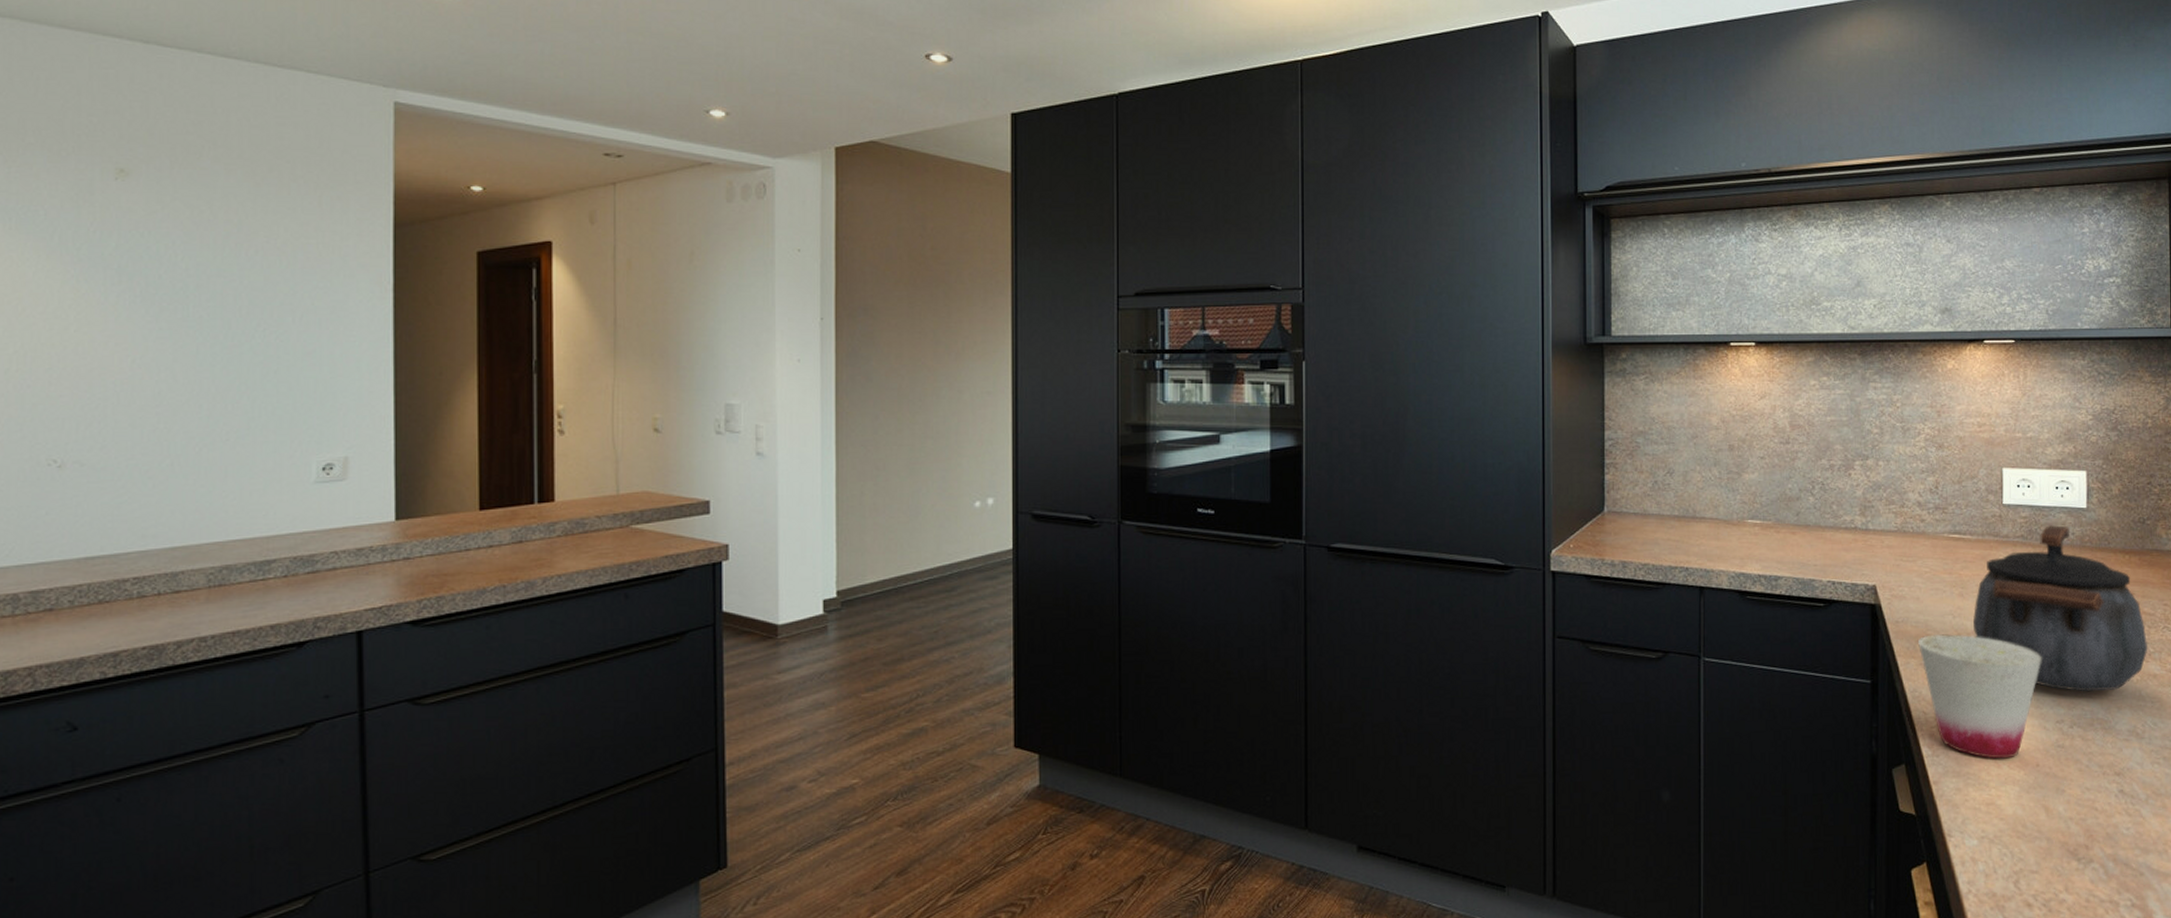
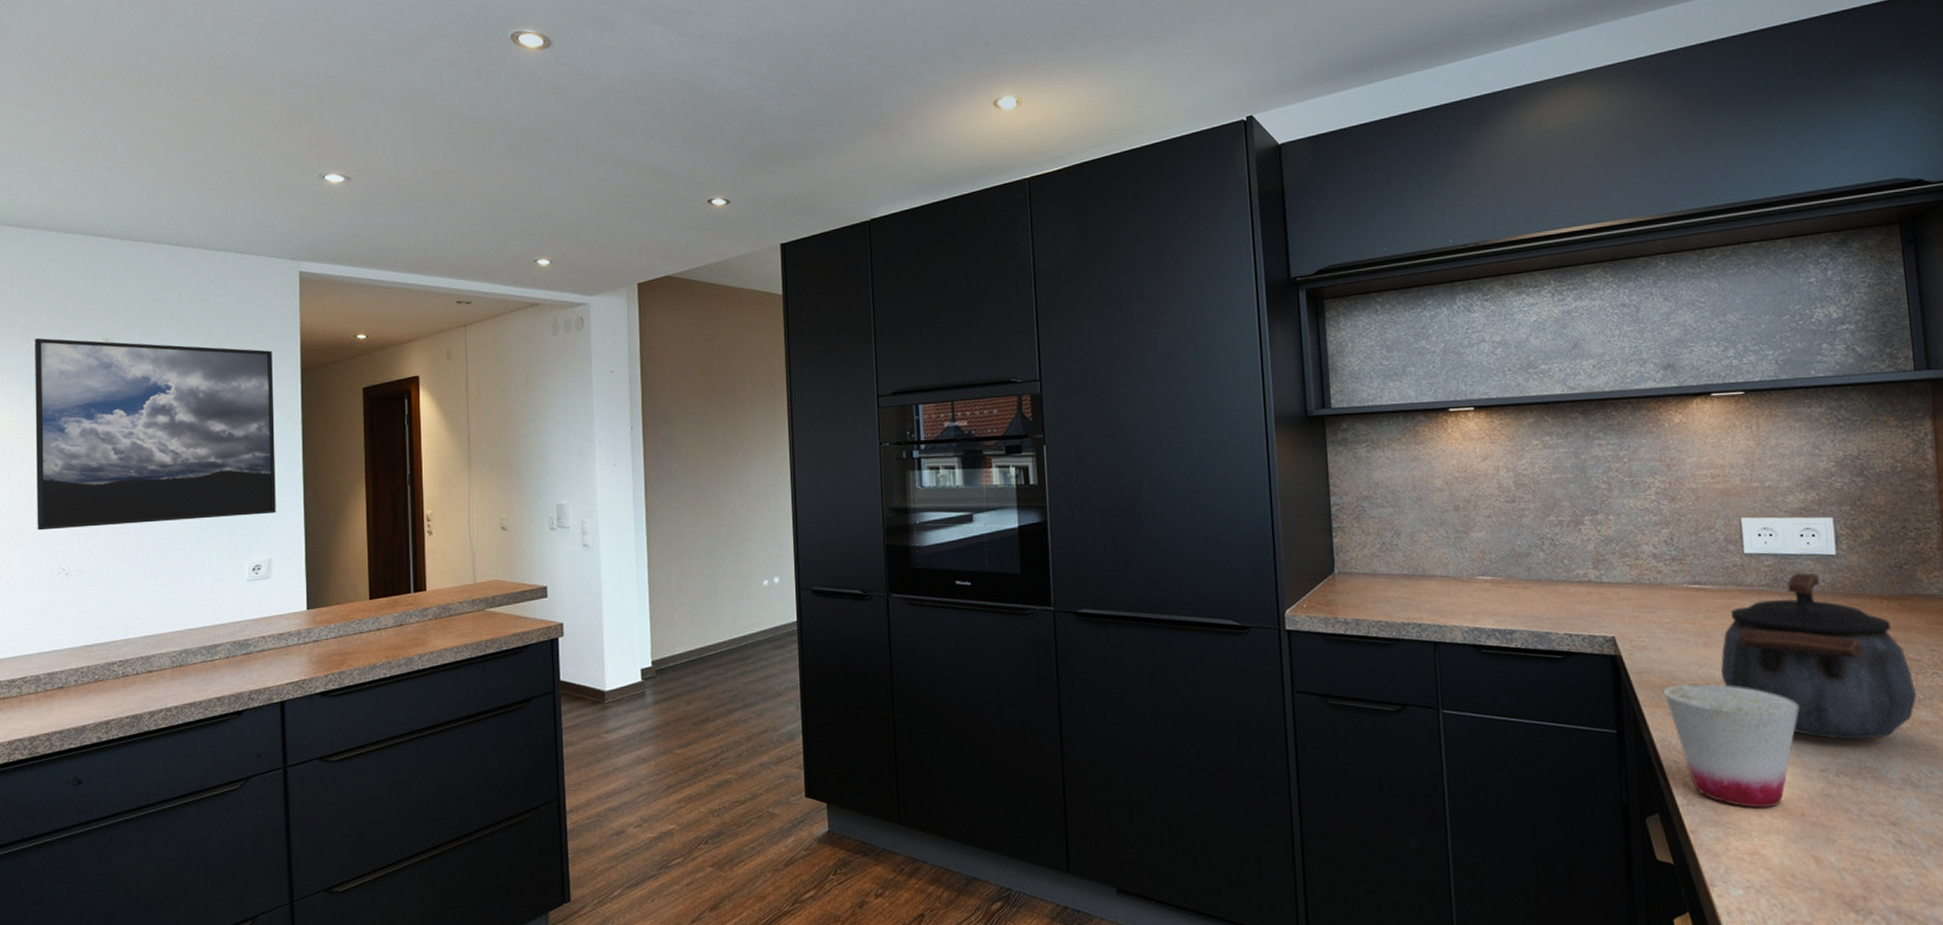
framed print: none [15,161,356,410] -> present [35,337,276,531]

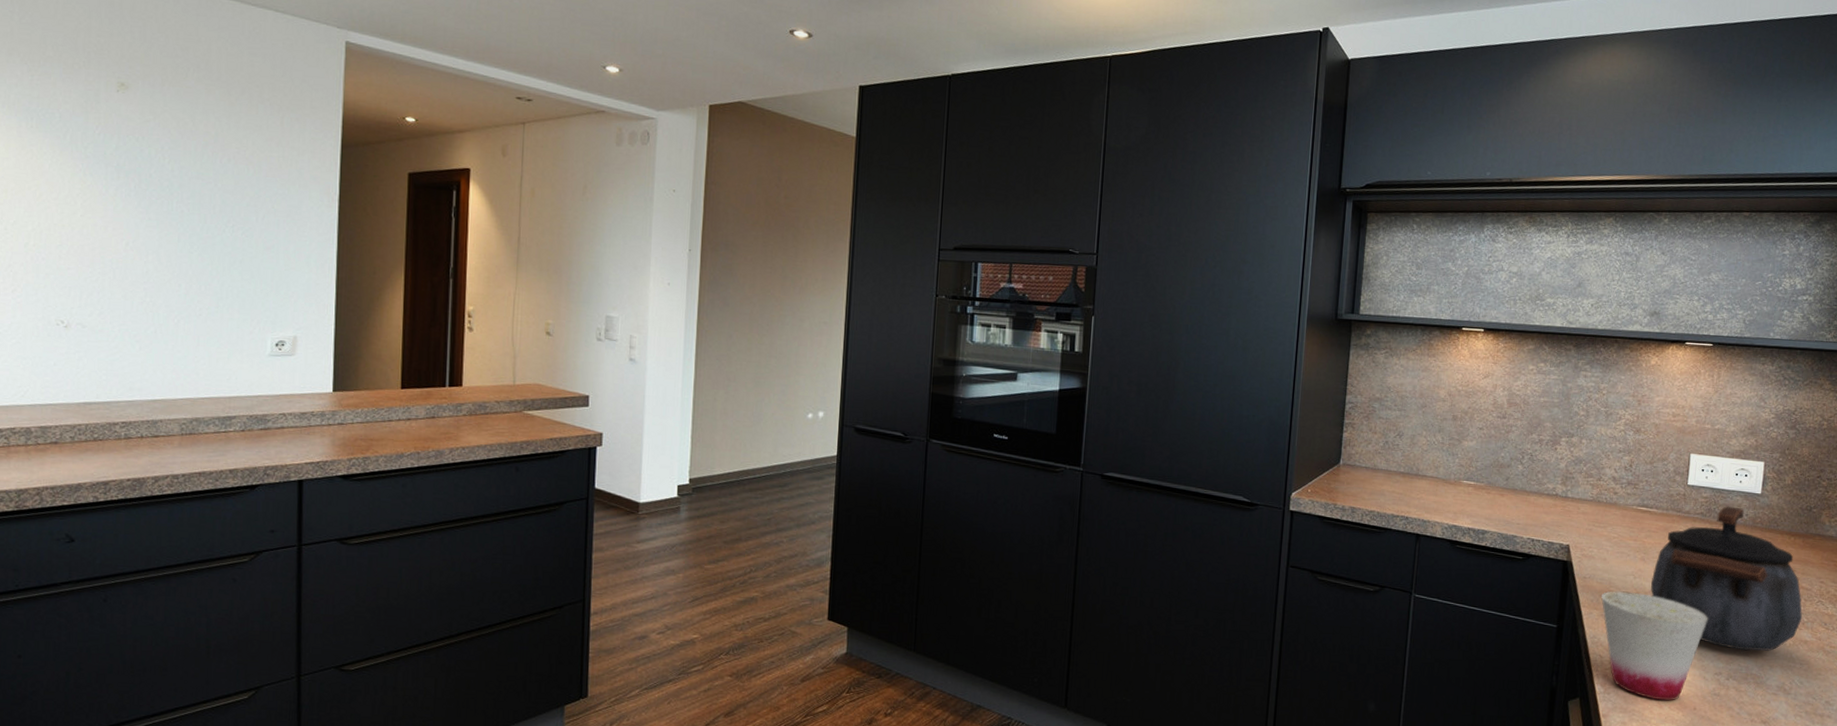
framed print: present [35,337,276,531] -> none [33,71,310,291]

